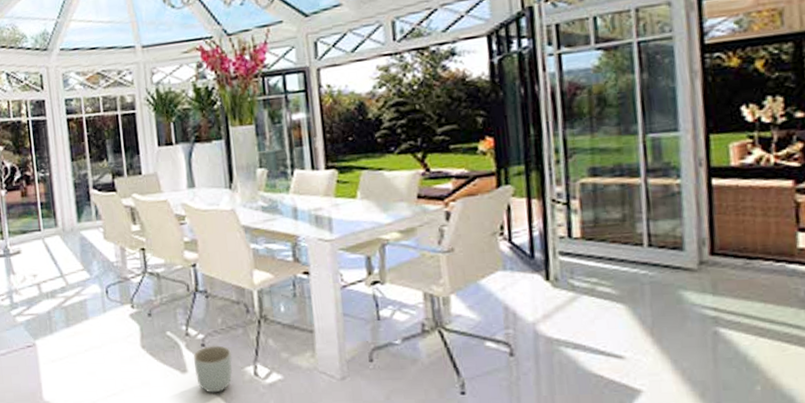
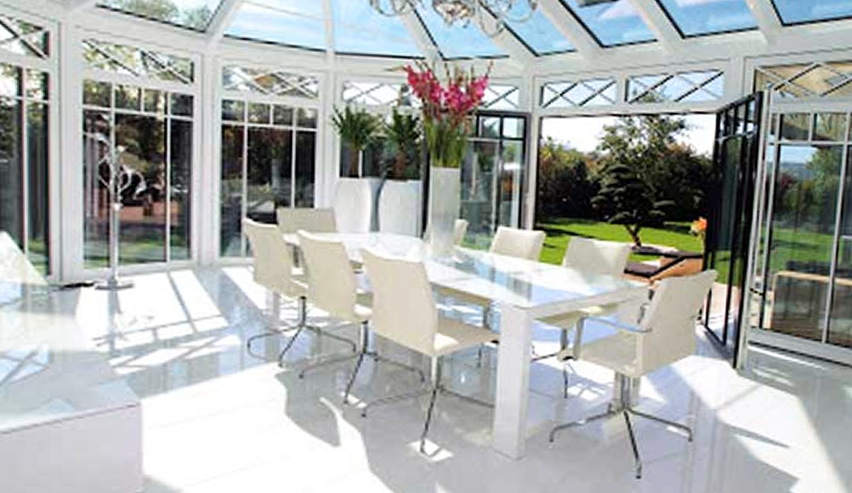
planter: present [193,345,233,393] -> none [349,416,398,471]

